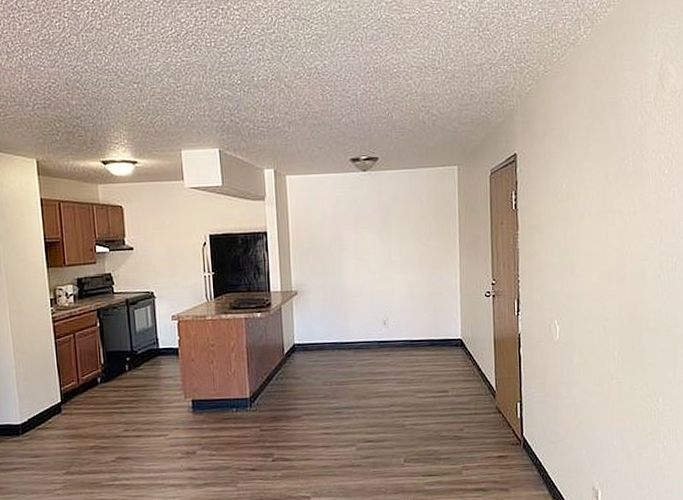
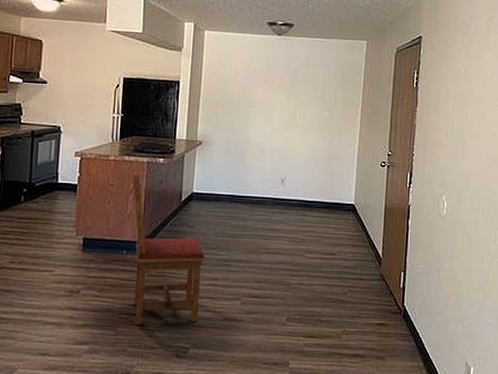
dining chair: none [231,332,315,479] -> present [132,174,205,325]

